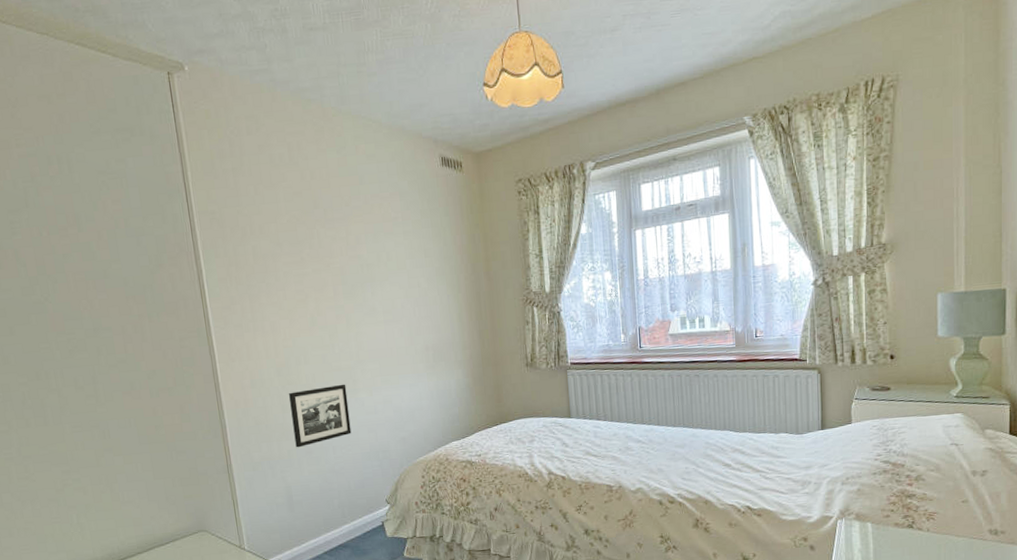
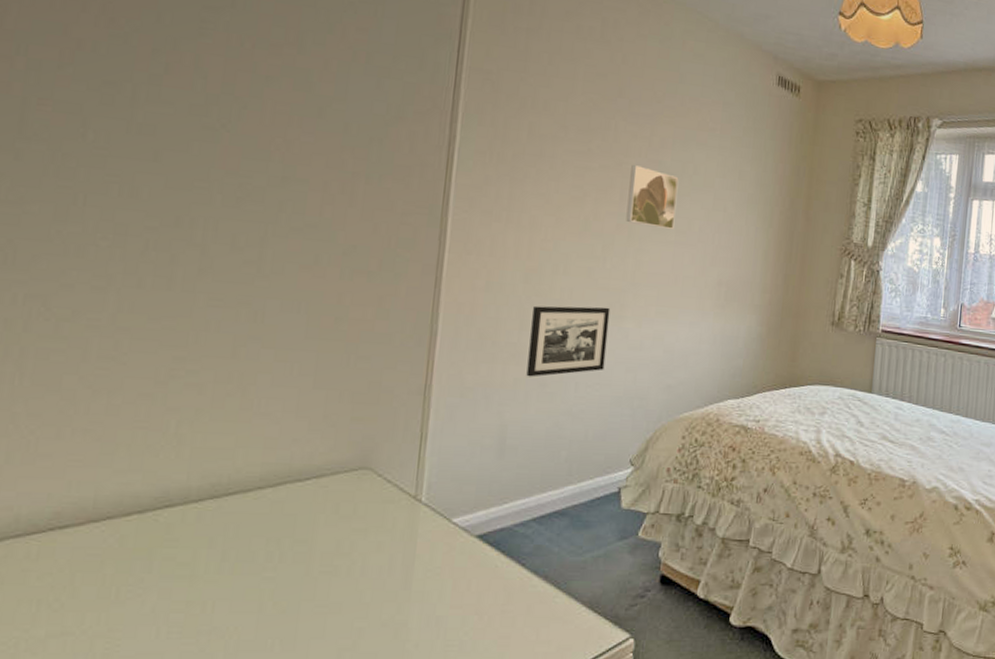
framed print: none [337,263,381,312] -> present [626,165,679,230]

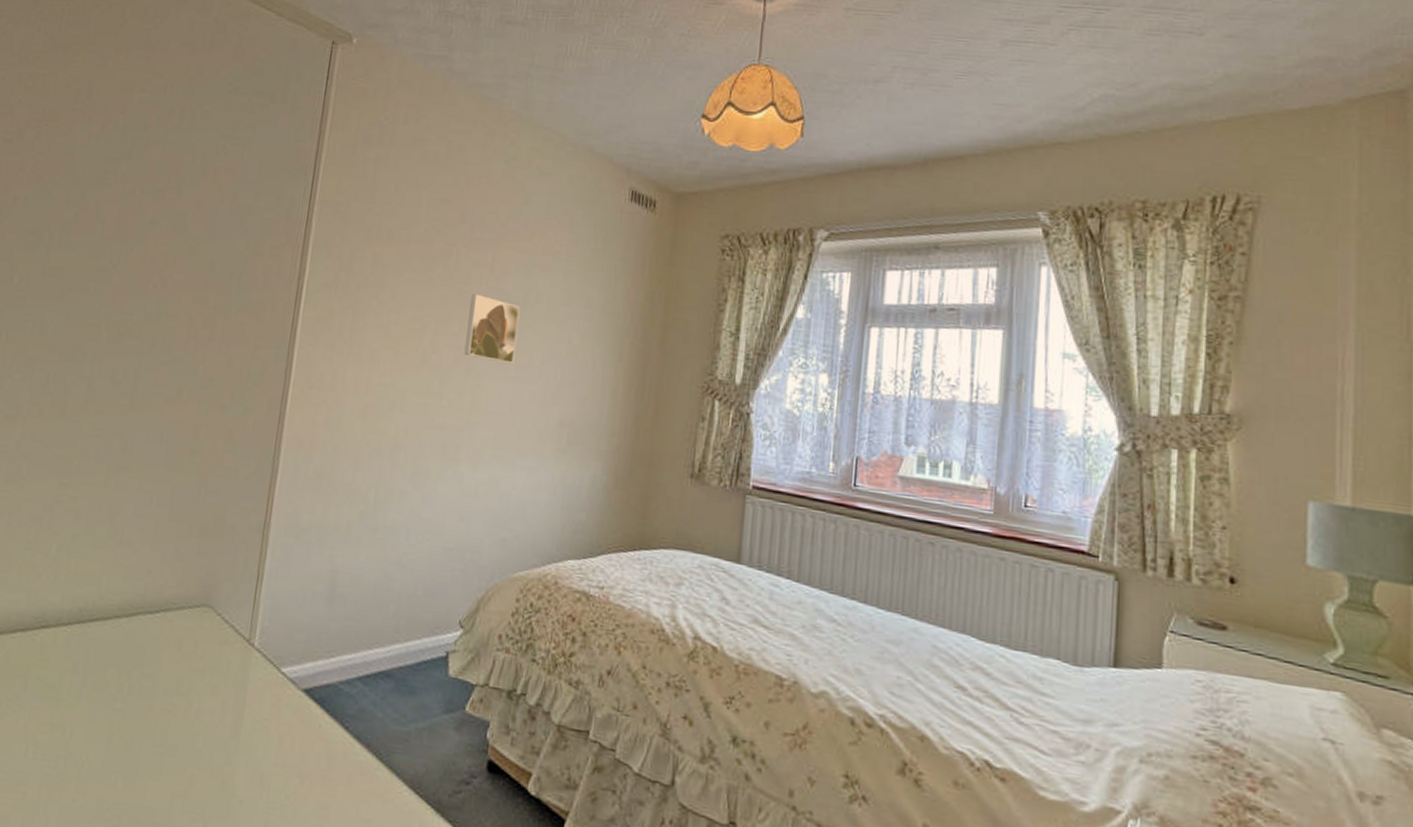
picture frame: present [526,305,611,377] -> none [359,444,445,521]

